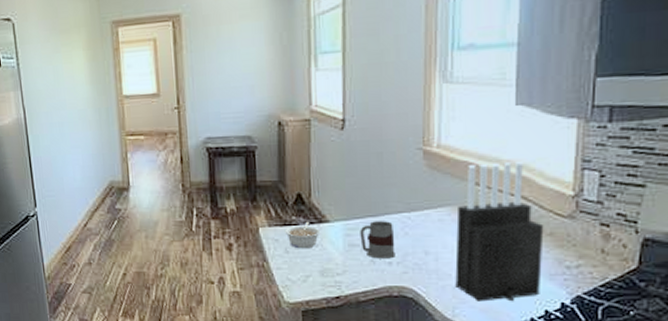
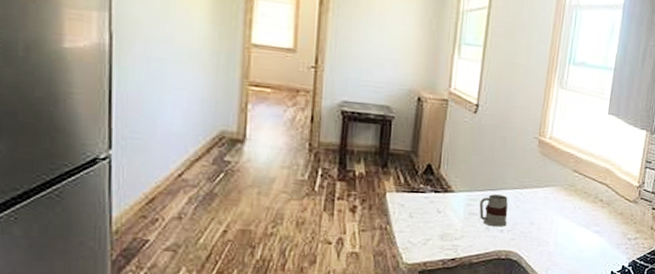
legume: present [284,221,321,249] -> none [411,190,445,215]
knife block: present [455,160,544,302] -> none [550,155,617,265]

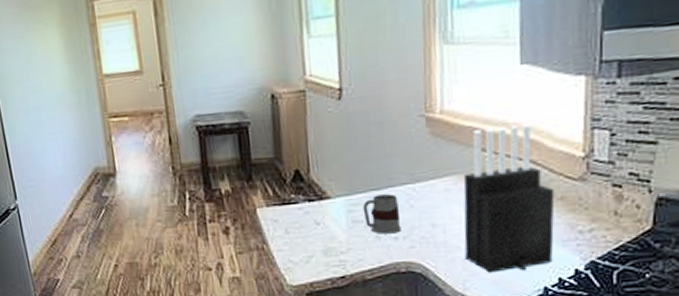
knife block: none [550,155,617,265] -> present [463,123,555,273]

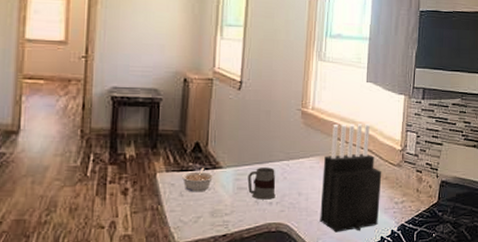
legume: none [283,198,322,228] -> present [181,167,214,192]

